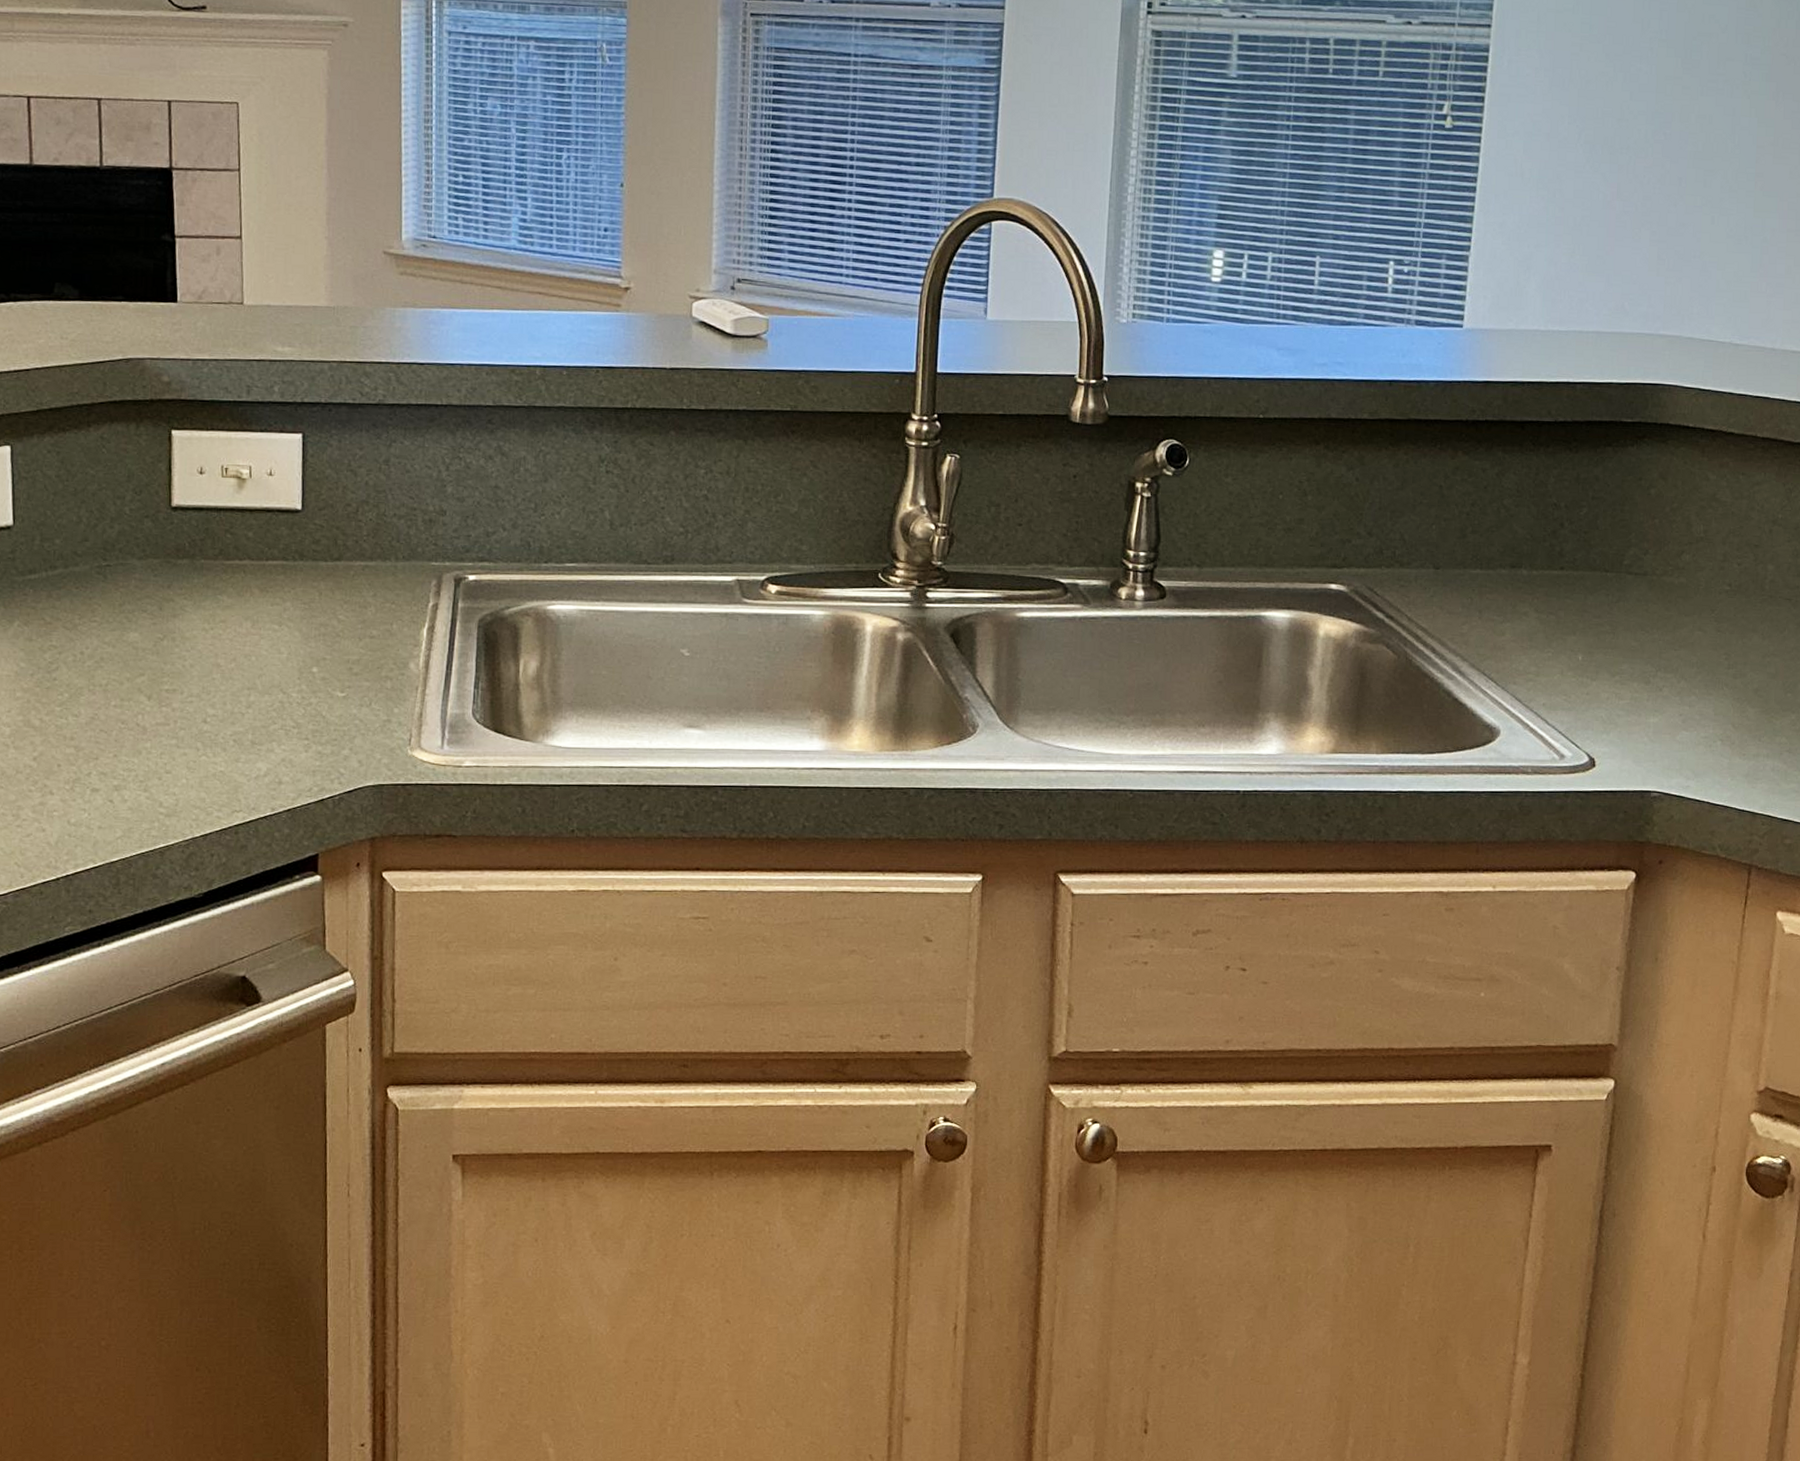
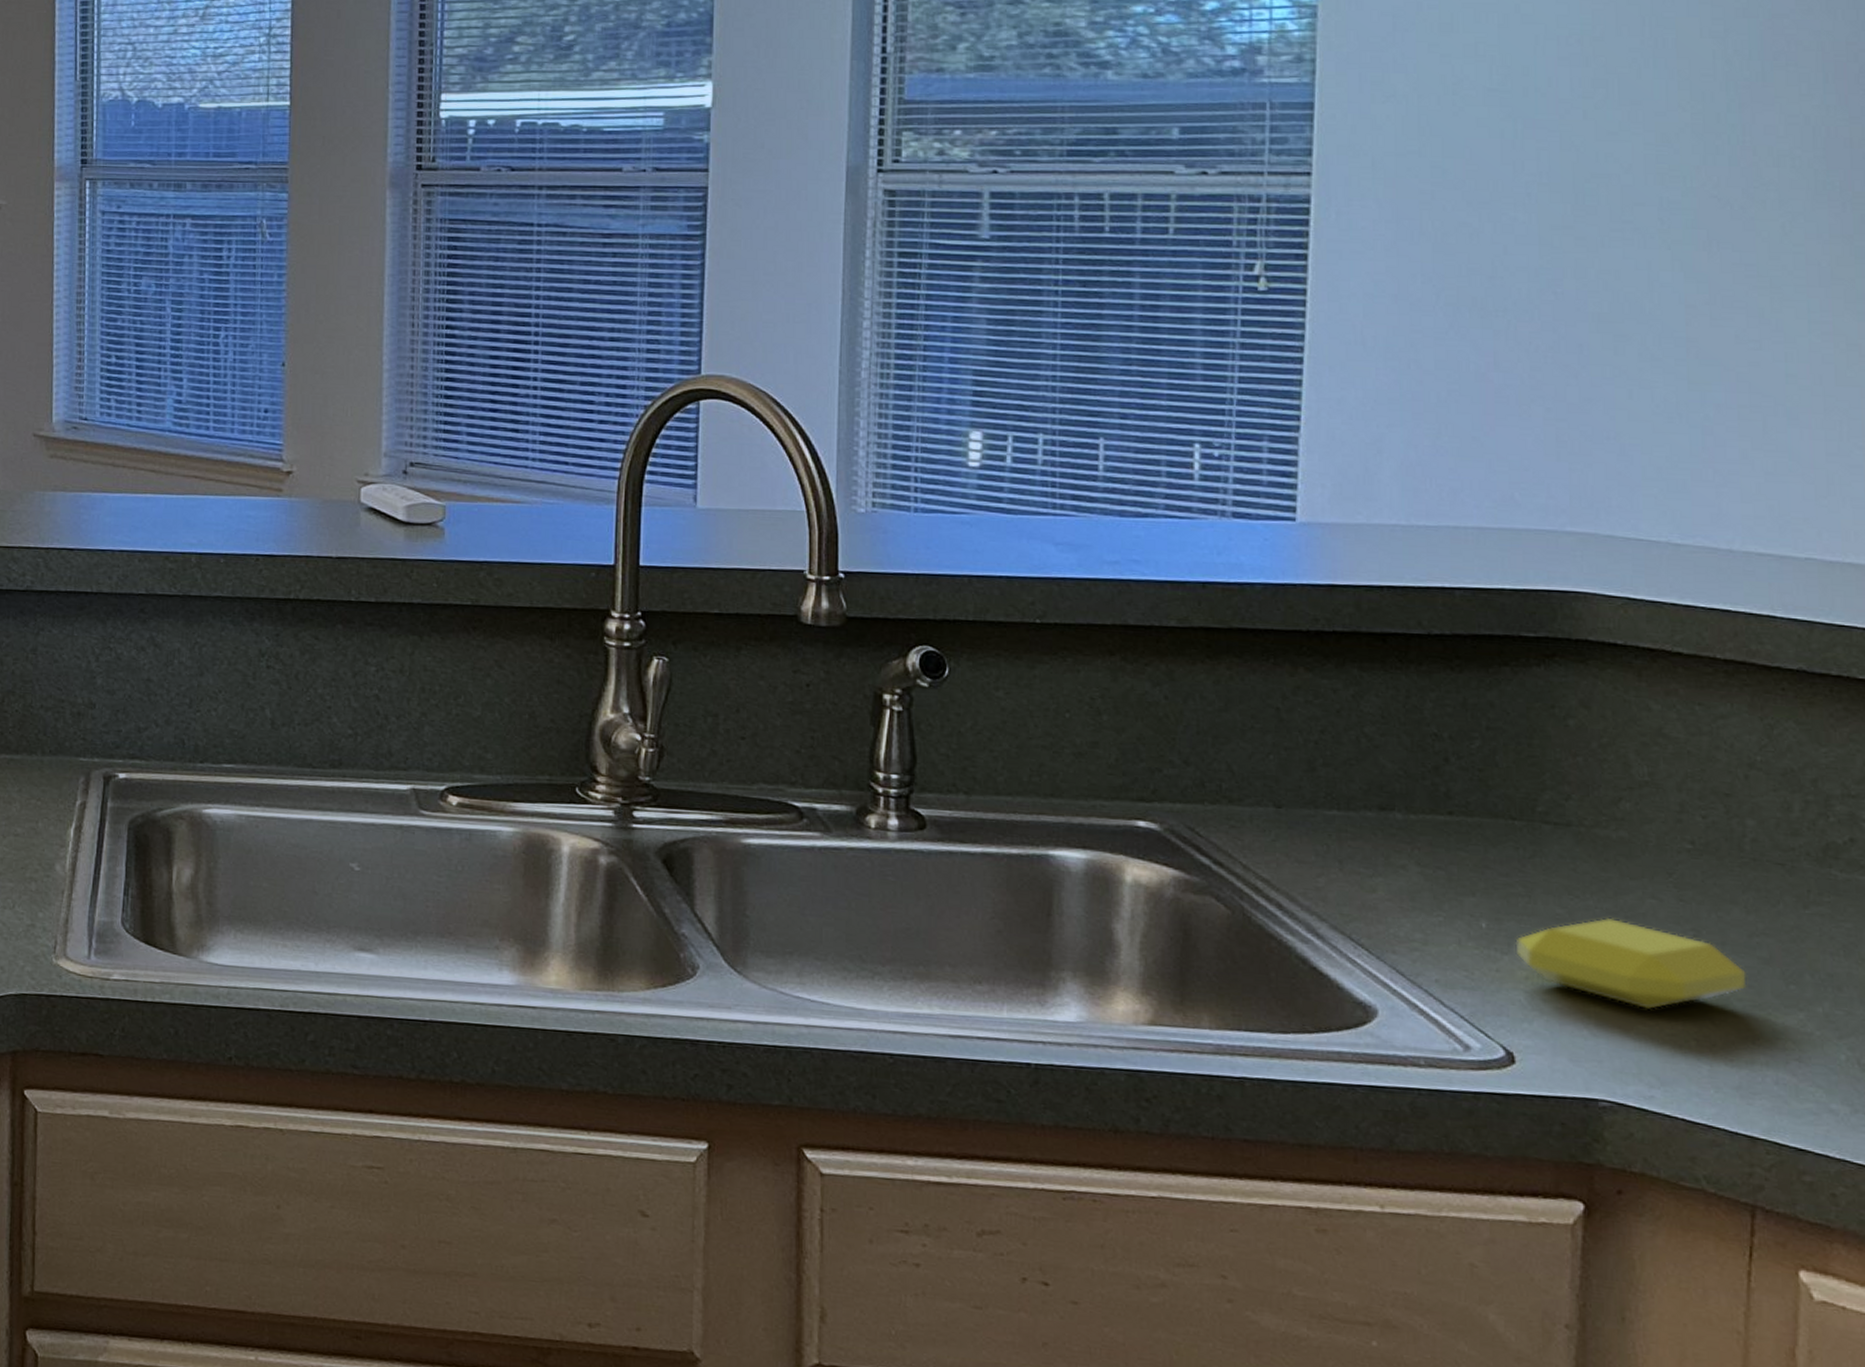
soap bar: none [1601,647,1759,719] -> present [1515,917,1747,1010]

